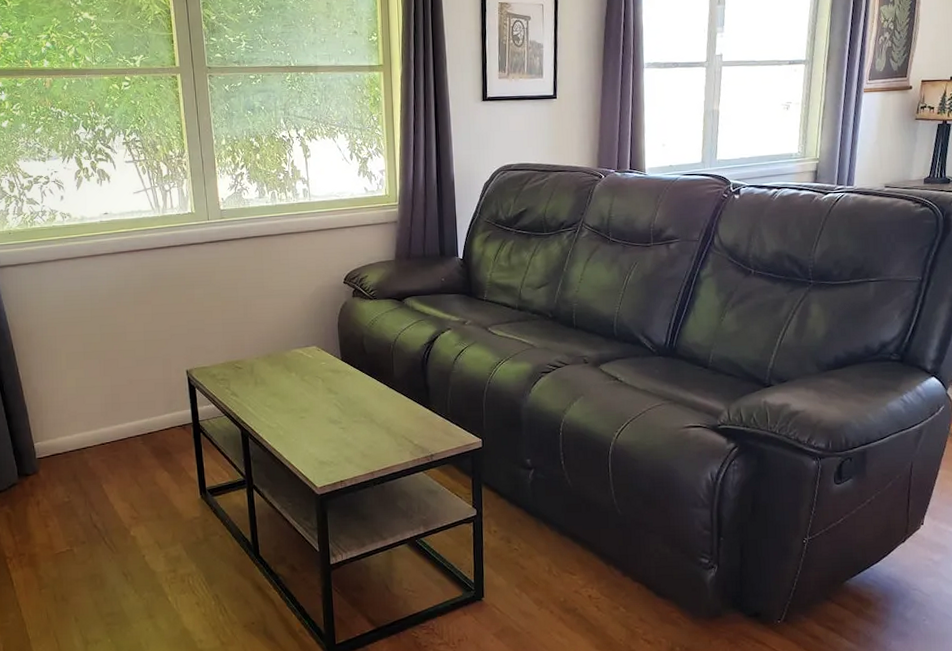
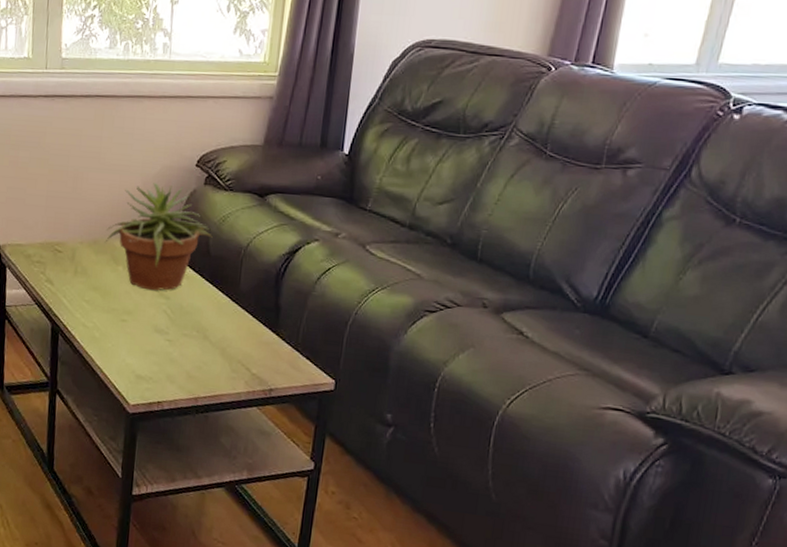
potted plant: none [277,301,366,389] -> present [104,183,213,291]

